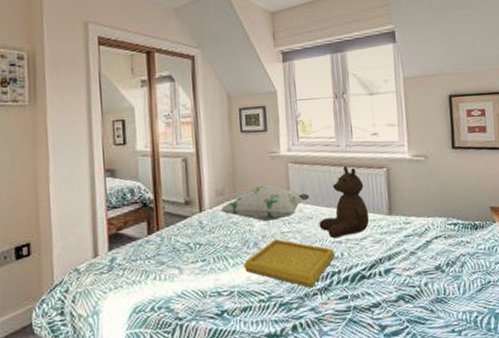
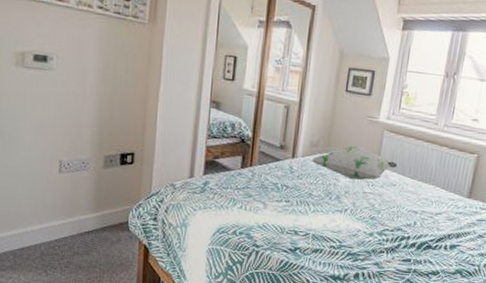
serving tray: present [243,238,335,288] -> none [322,196,409,246]
teddy bear: present [319,165,370,239] -> none [400,144,452,208]

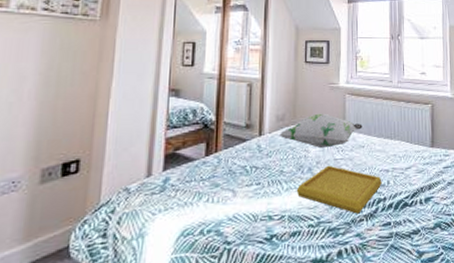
serving tray: none [322,196,409,246] -> present [296,165,382,214]

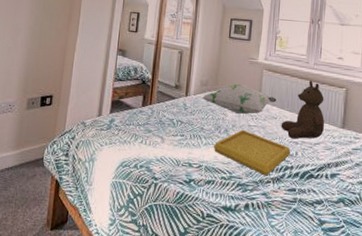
teddy bear: none [369,100,415,167] -> present [281,80,325,139]

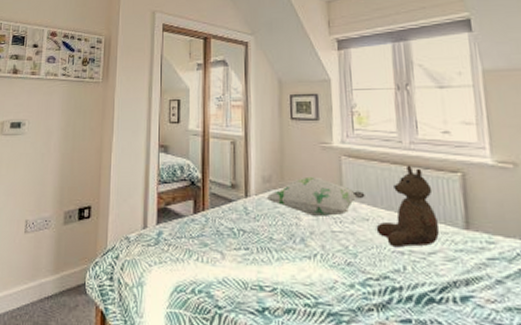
serving tray: present [213,129,291,176] -> none [288,237,396,301]

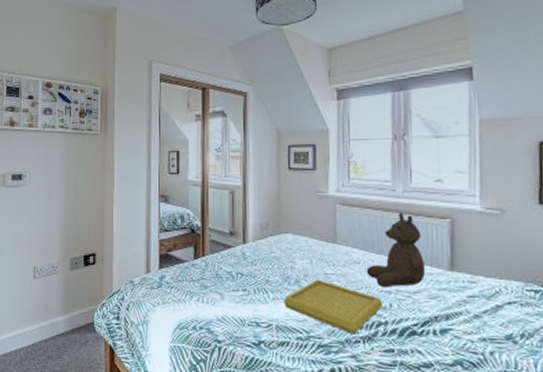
decorative pillow: present [266,176,365,216] -> none [263,224,358,260]
serving tray: none [288,237,396,301] -> present [283,279,383,335]

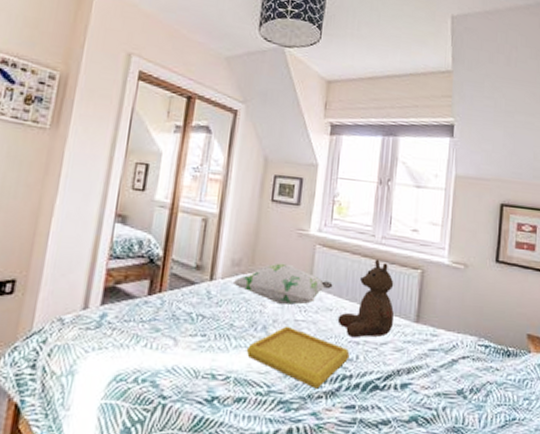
decorative pillow: none [263,224,358,260] -> present [232,263,333,305]

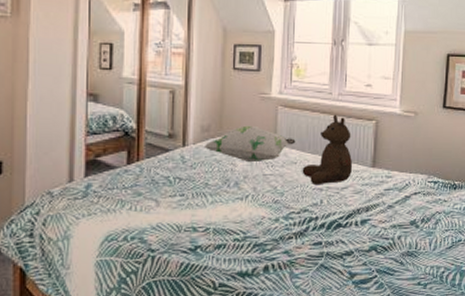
serving tray: present [246,325,350,389] -> none [222,180,315,232]

